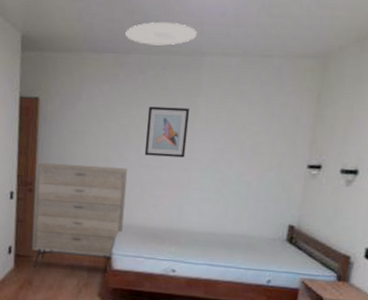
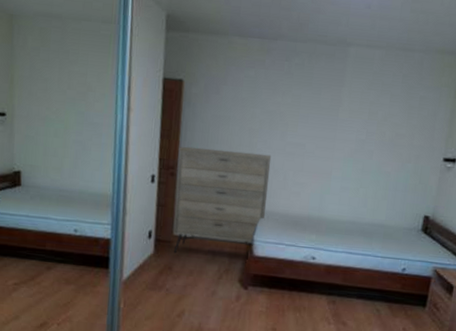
ceiling light: present [125,22,197,46] -> none [272,9,343,34]
wall art: present [144,106,190,158] -> none [288,94,334,147]

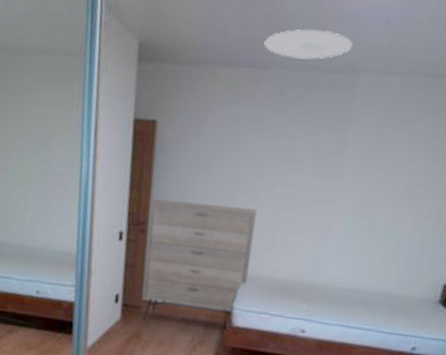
ceiling light: none [272,9,343,34] -> present [264,29,353,60]

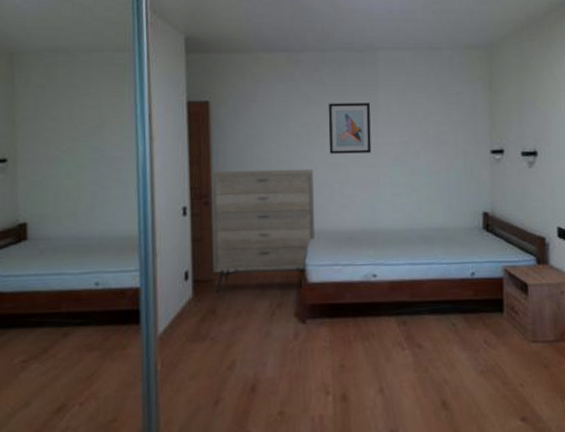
ceiling light: present [264,29,353,60] -> none [296,21,368,42]
wall art: none [277,135,337,199] -> present [328,103,372,154]

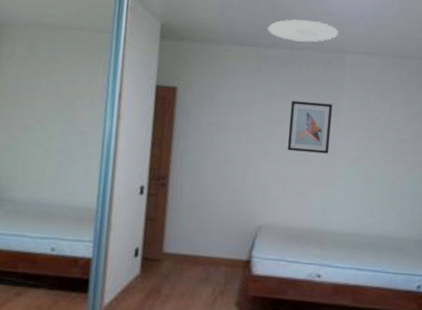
dresser: present [211,169,315,294] -> none [162,155,270,274]
ceiling light: none [296,21,368,42] -> present [268,19,338,42]

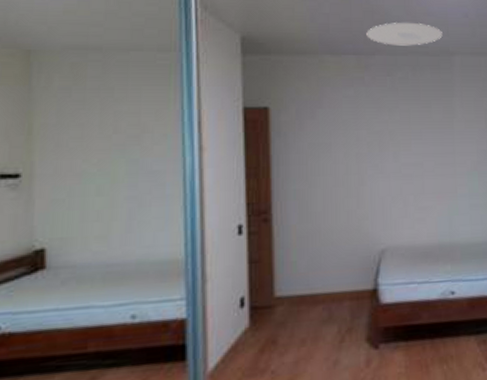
wall art: present [287,100,333,154] -> none [401,109,448,164]

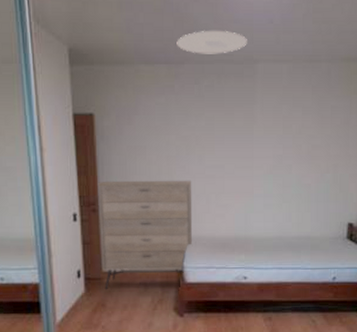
dresser: none [271,180,388,321] -> present [98,180,193,290]

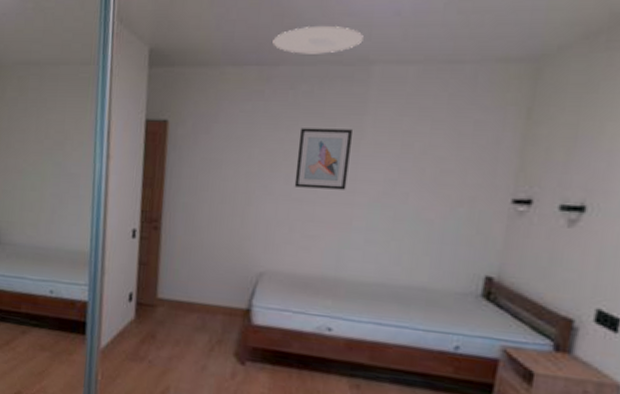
dresser: present [98,180,193,290] -> none [157,195,274,320]
wall art: none [206,116,247,166] -> present [294,128,354,190]

